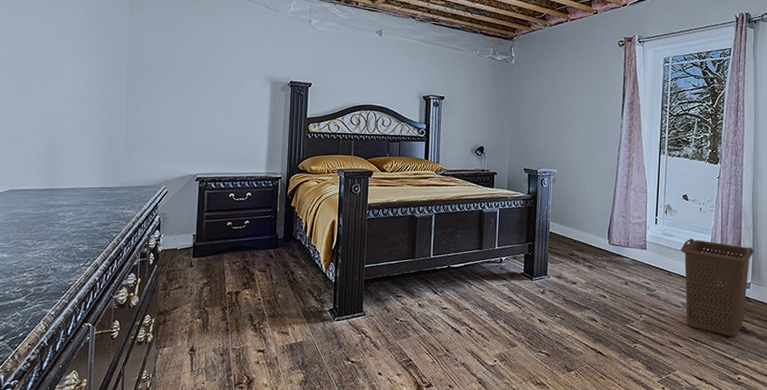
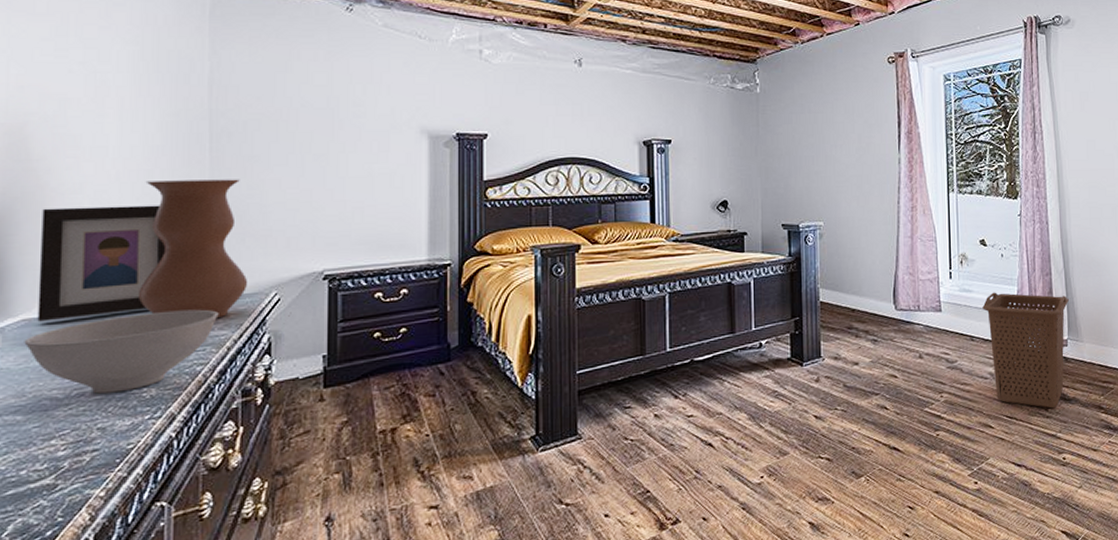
bowl: none [10,193,128,246] -> present [24,309,219,394]
picture frame: none [18,115,97,193] -> present [37,205,167,322]
vase: none [78,101,148,202] -> present [137,179,248,319]

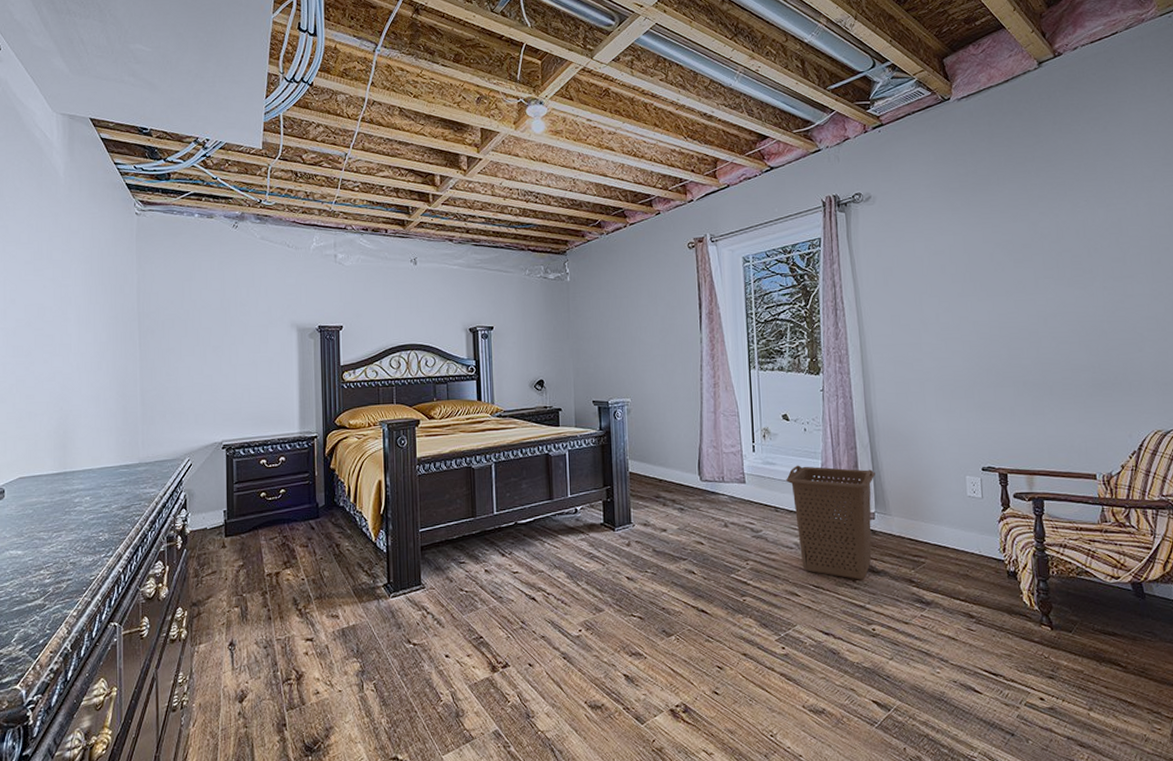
bowl: present [24,309,219,394] -> none [21,471,149,536]
picture frame: present [37,205,167,322] -> none [29,389,112,480]
vase: present [137,179,248,319] -> none [94,367,169,479]

